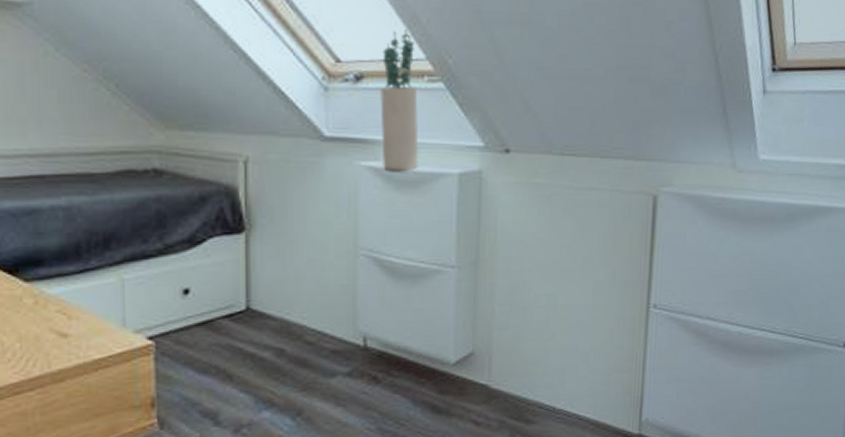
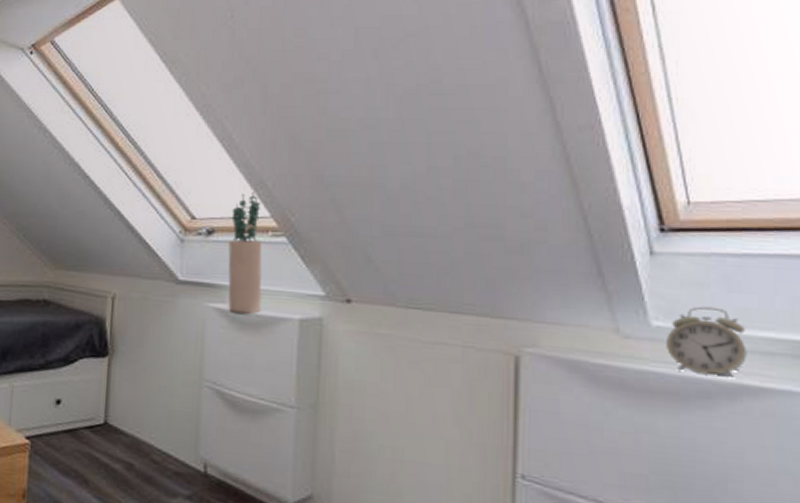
alarm clock: none [768,139,823,202] -> present [667,306,747,379]

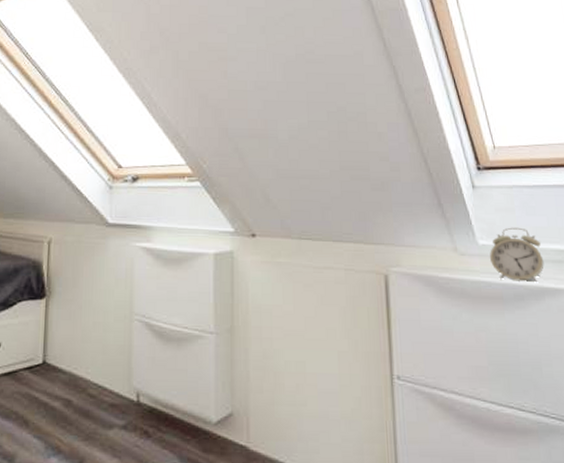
vase: present [228,192,262,315] -> none [151,143,182,252]

